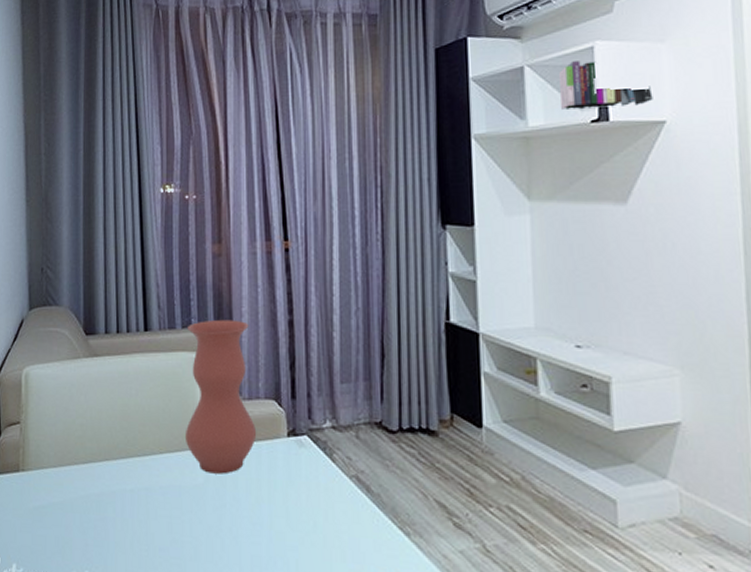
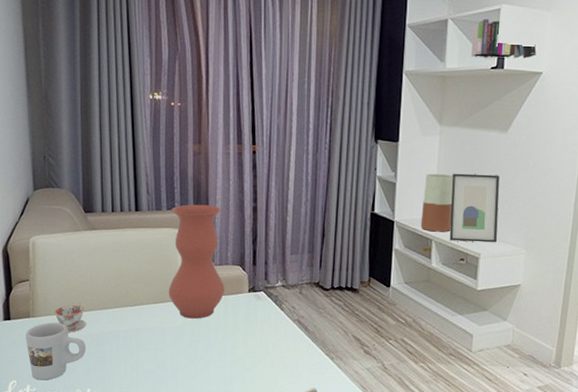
mug: none [14,478,84,558] -> present [26,322,86,381]
teacup: none [47,451,86,492] -> present [54,302,87,332]
vase: none [516,265,562,347] -> present [420,173,453,232]
picture frame: none [554,263,635,361] -> present [449,173,500,243]

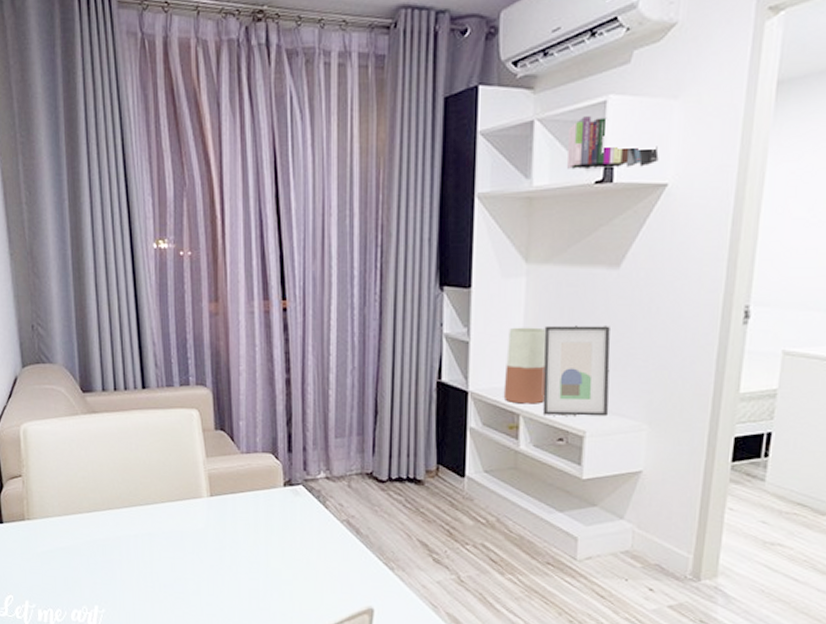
mug: present [26,322,86,381] -> none [21,526,91,596]
teacup: present [54,302,87,332] -> none [52,501,91,538]
vase: present [168,204,225,319] -> none [184,377,255,520]

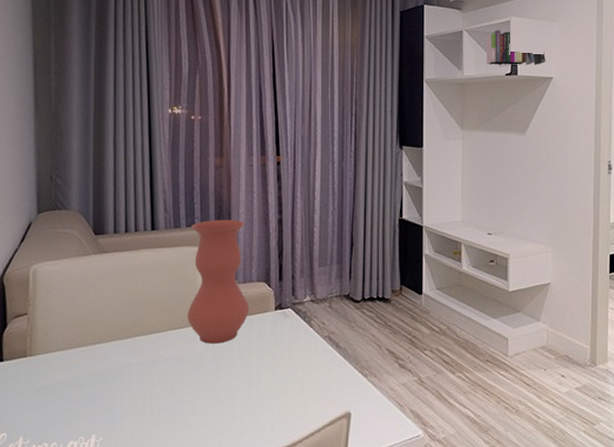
vase: none [184,377,255,520] -> present [187,219,250,344]
vase: present [503,327,546,404] -> none [449,176,479,235]
picture frame: present [542,325,611,417] -> none [476,175,525,244]

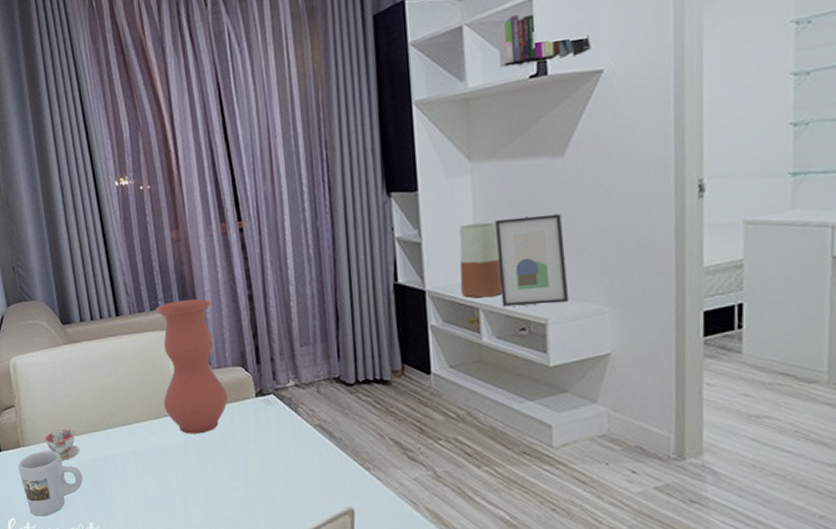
mug: none [20,360,91,430] -> present [18,451,83,516]
teacup: none [56,335,94,370] -> present [44,426,80,460]
vase: none [449,176,479,235] -> present [459,222,502,298]
picture frame: none [476,175,525,244] -> present [494,213,570,307]

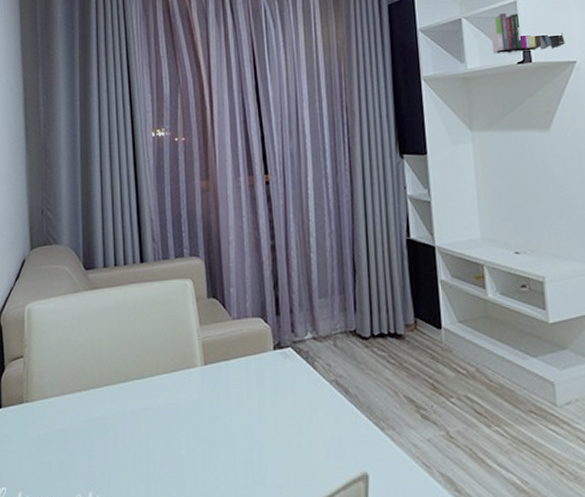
mug: present [18,451,83,516] -> none [18,407,87,485]
teacup: present [44,426,80,460] -> none [51,379,88,419]
vase: present [155,298,228,434] -> none [179,247,246,389]
vase: present [459,222,502,298] -> none [463,185,504,255]
picture frame: present [494,213,570,307] -> none [494,180,563,264]

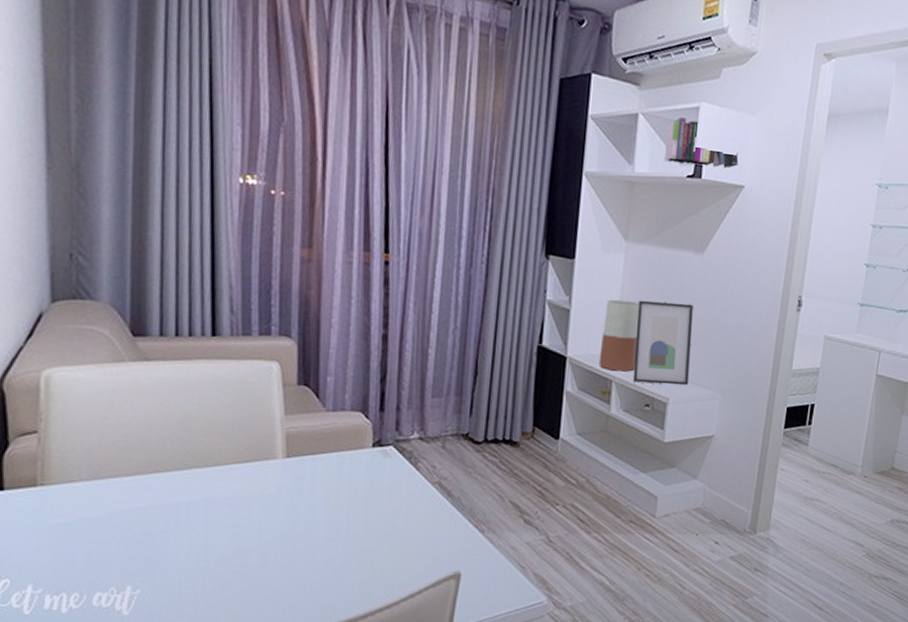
vase: none [463,185,504,255] -> present [598,299,639,372]
picture frame: none [494,180,563,264] -> present [632,300,694,386]

